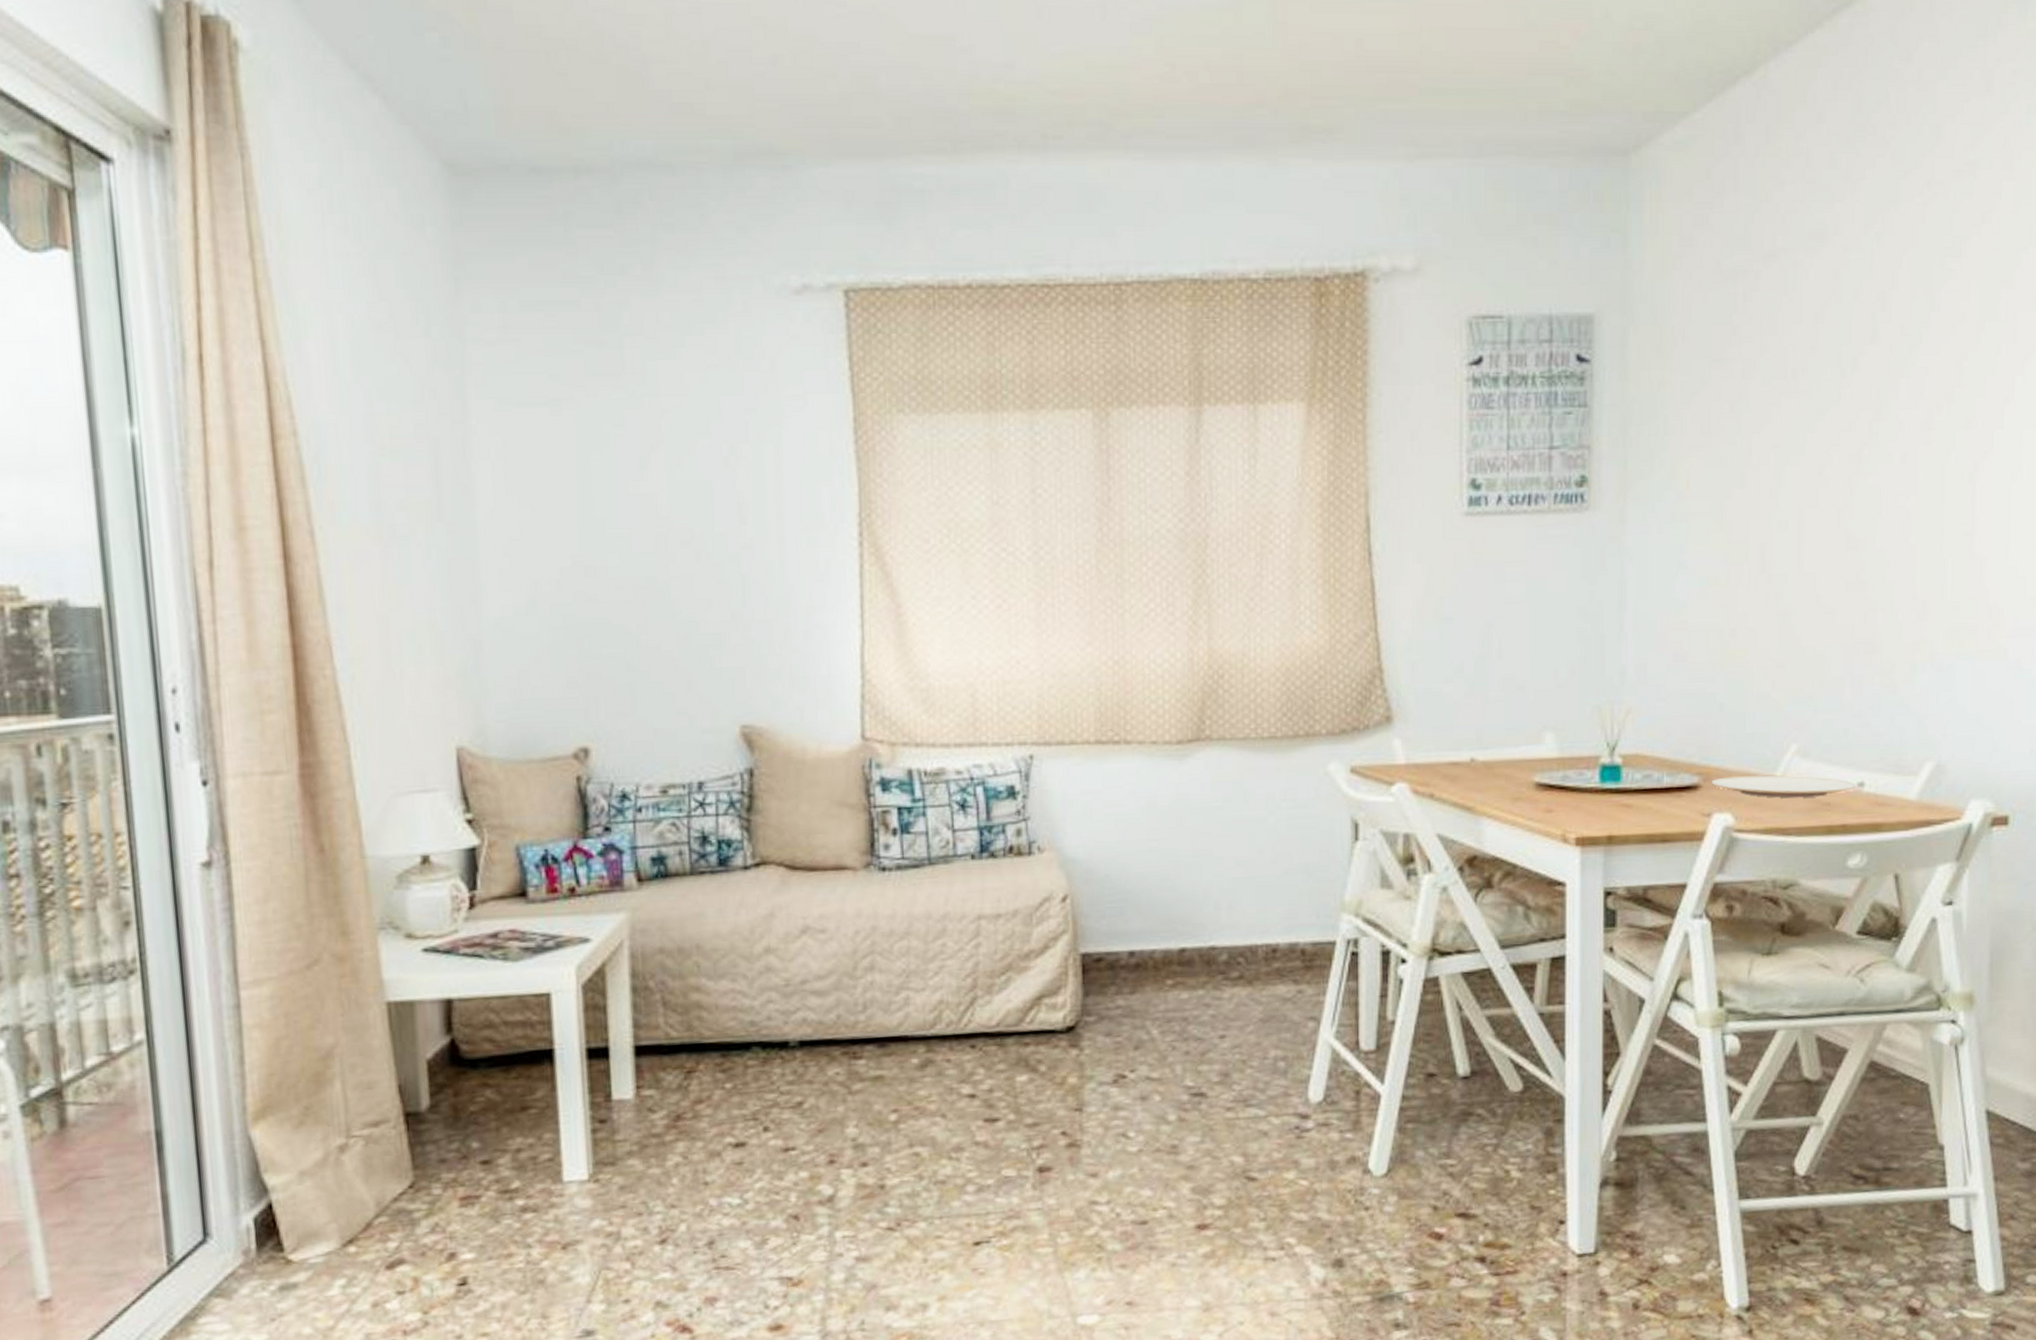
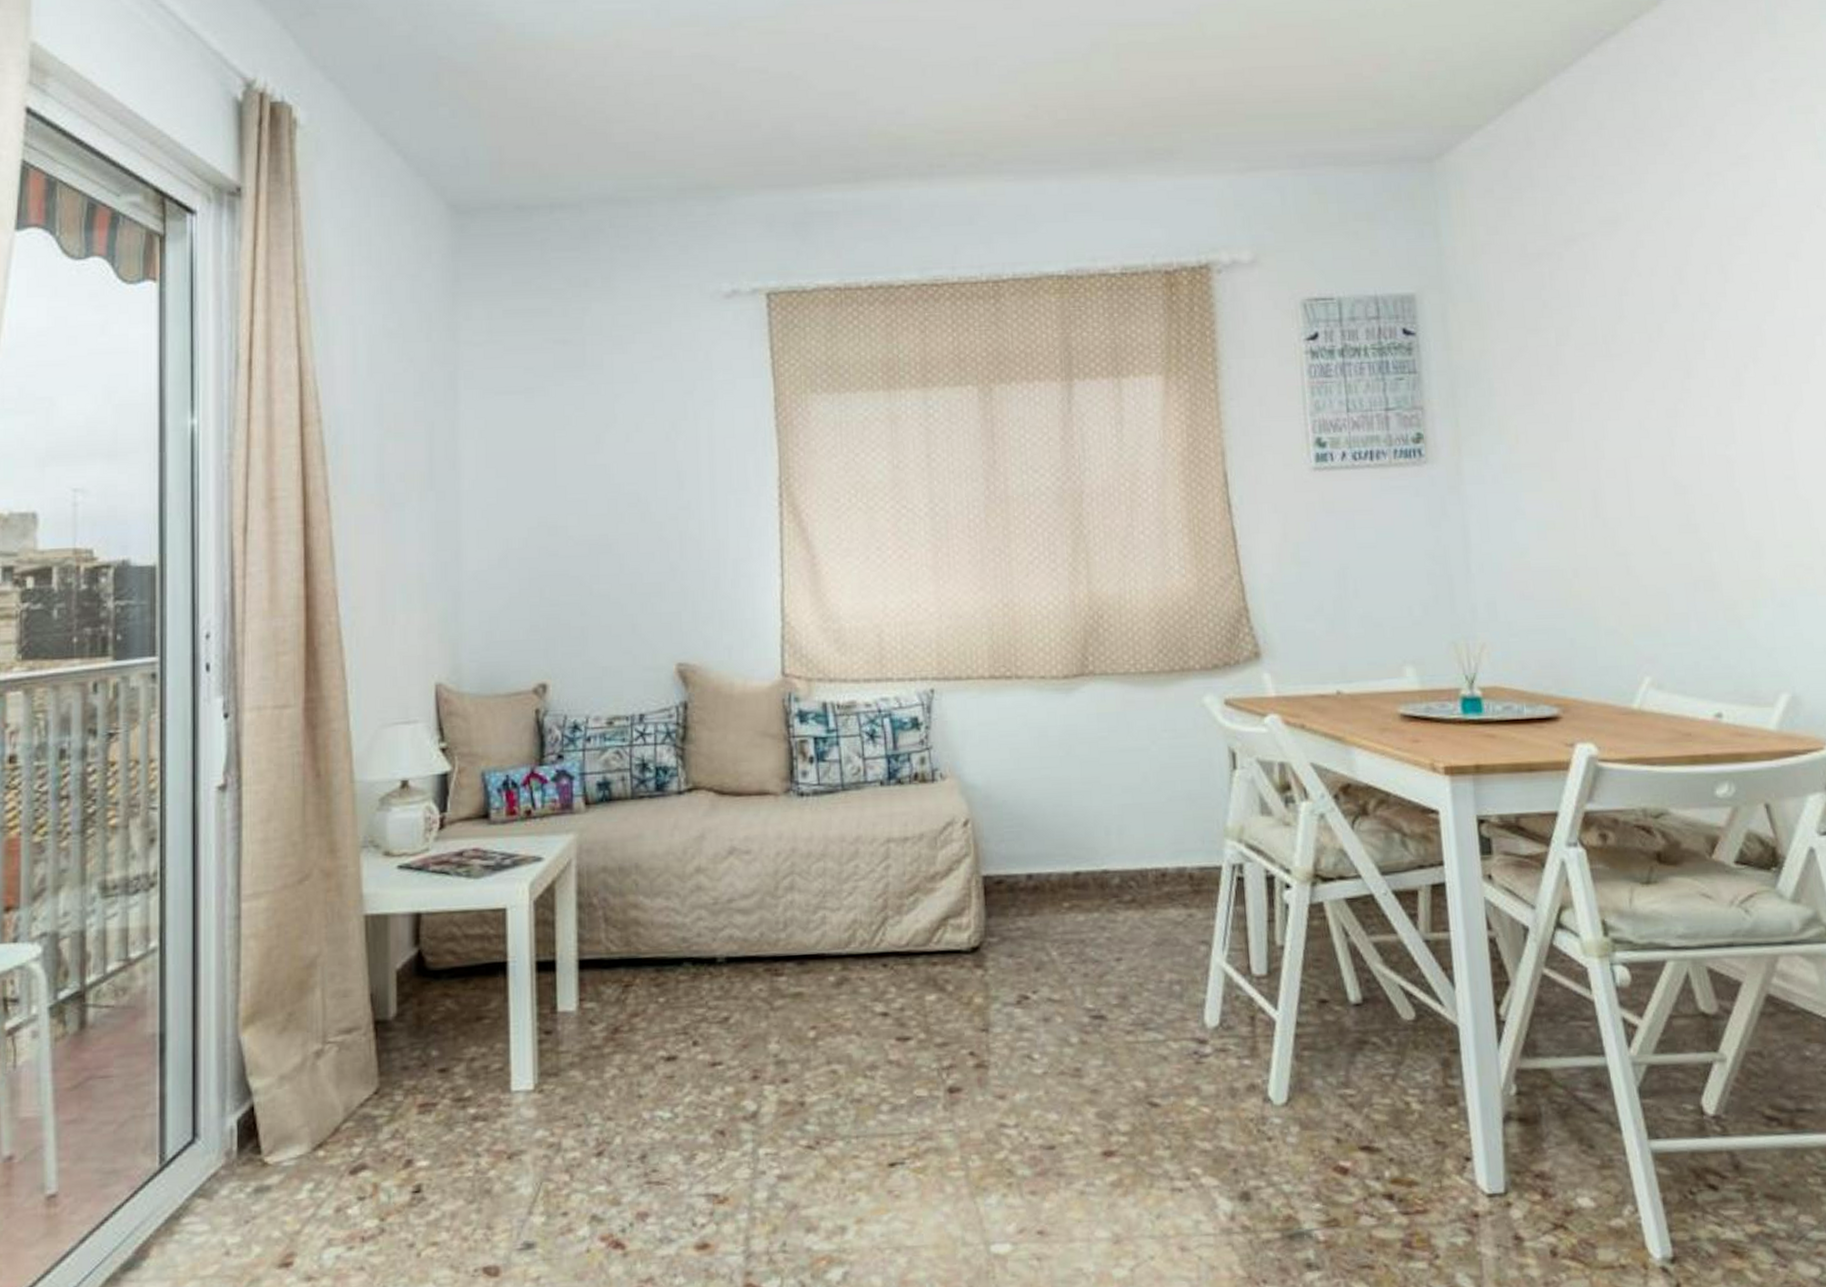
plate: present [1711,775,1858,798] -> none [1570,706,1716,729]

